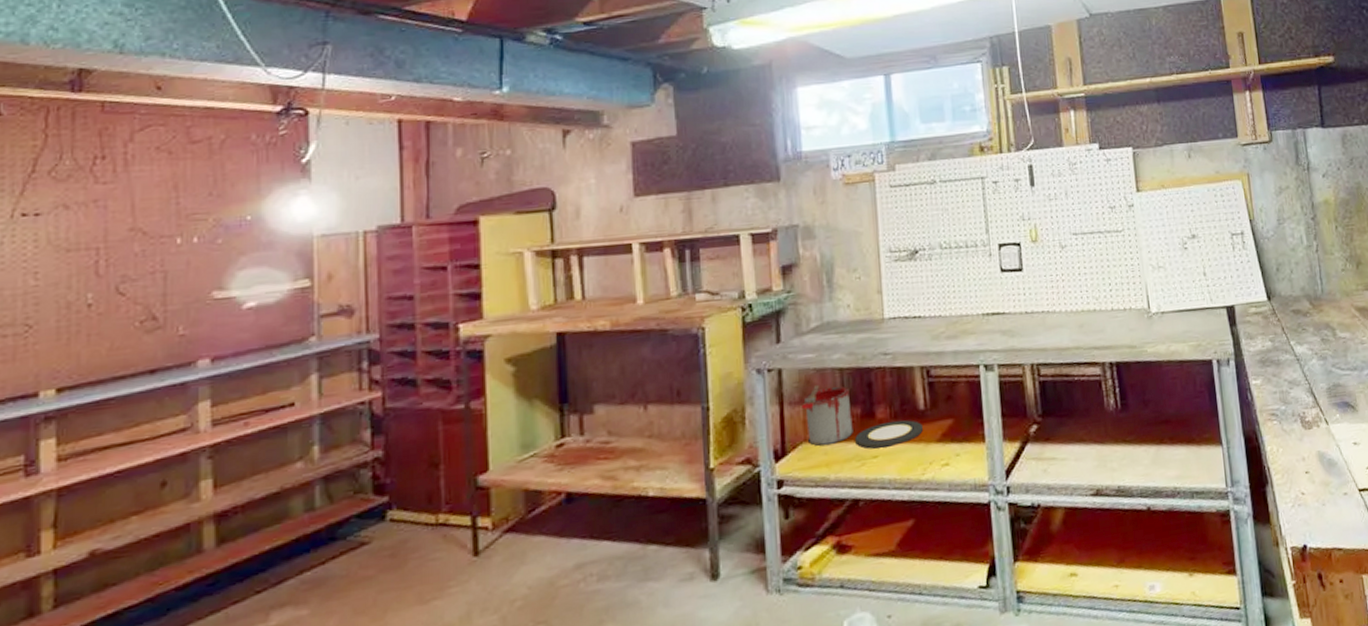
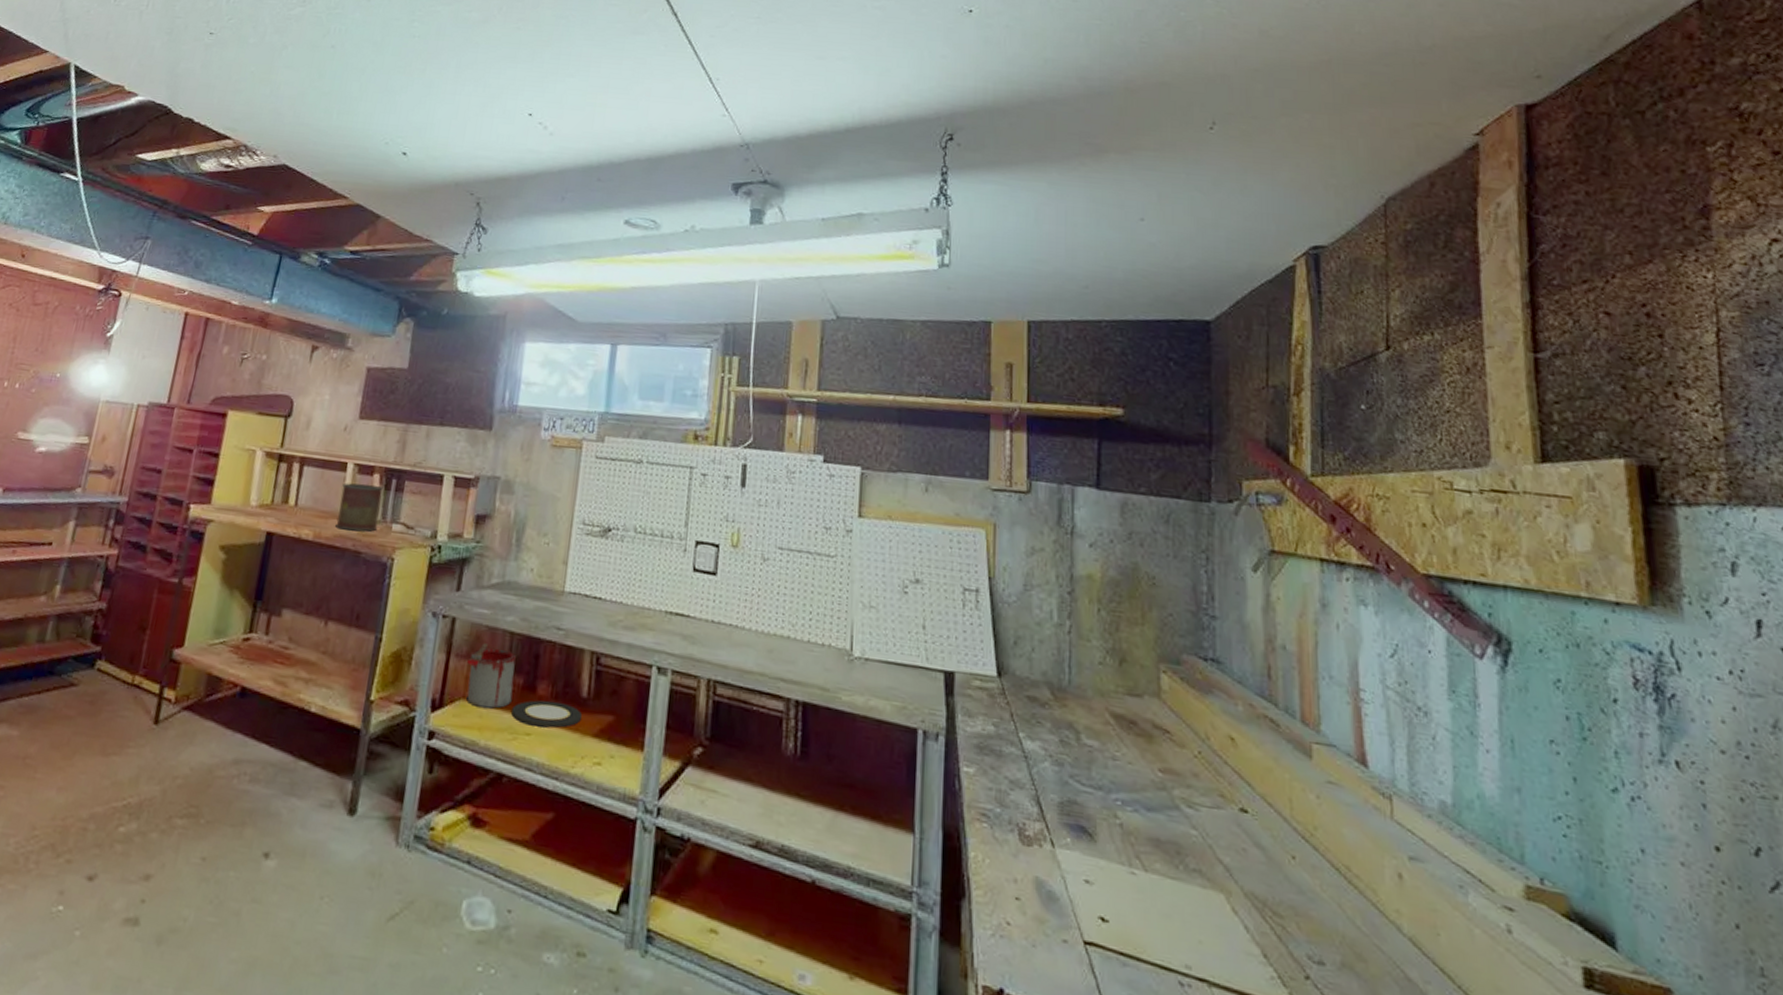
paint can: none [631,259,680,312] -> present [335,482,383,532]

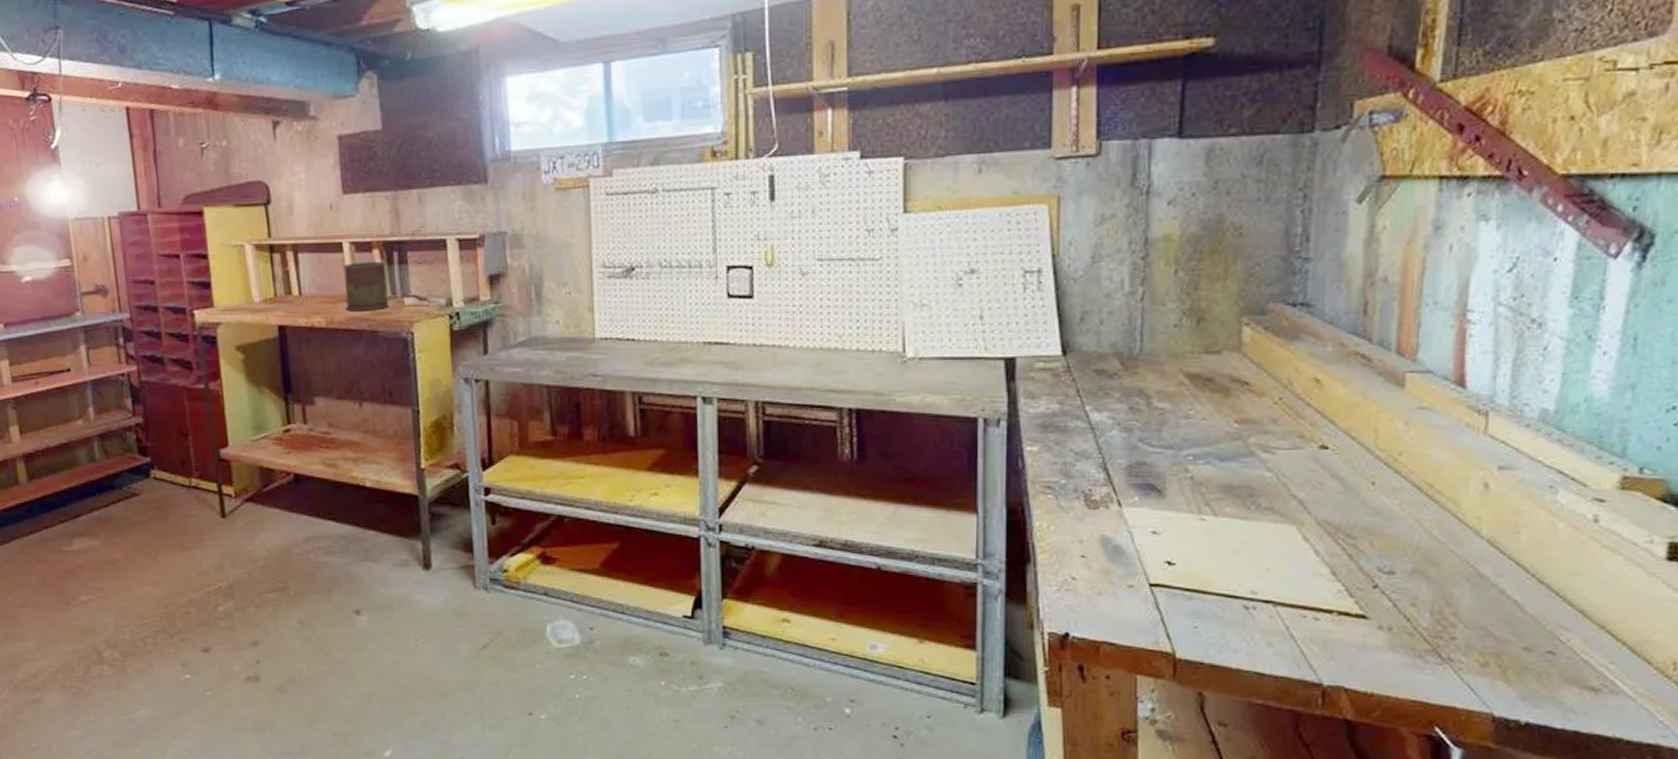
paint can: present [466,643,516,709] -> none [509,400,560,459]
duct tape: present [511,700,583,729] -> none [562,444,633,469]

